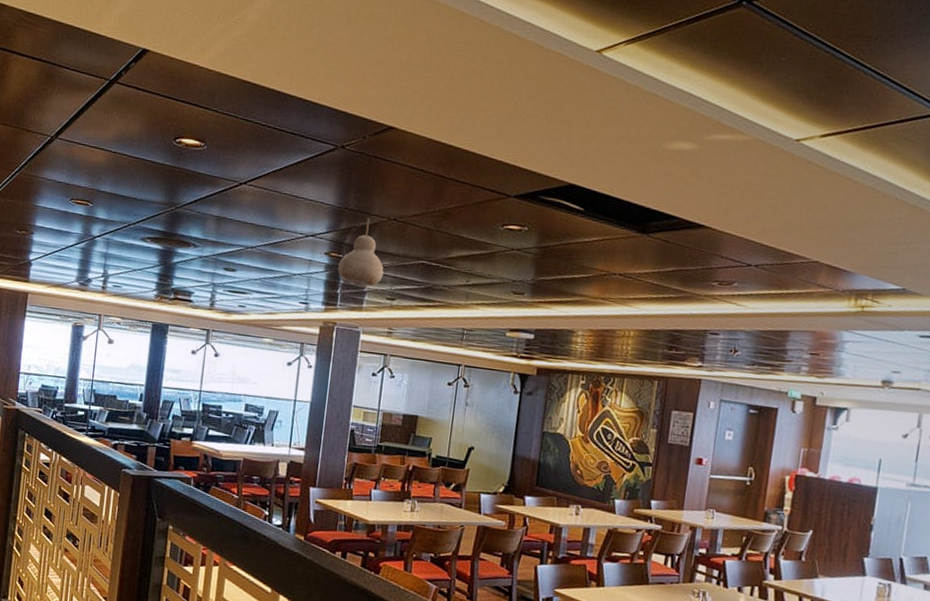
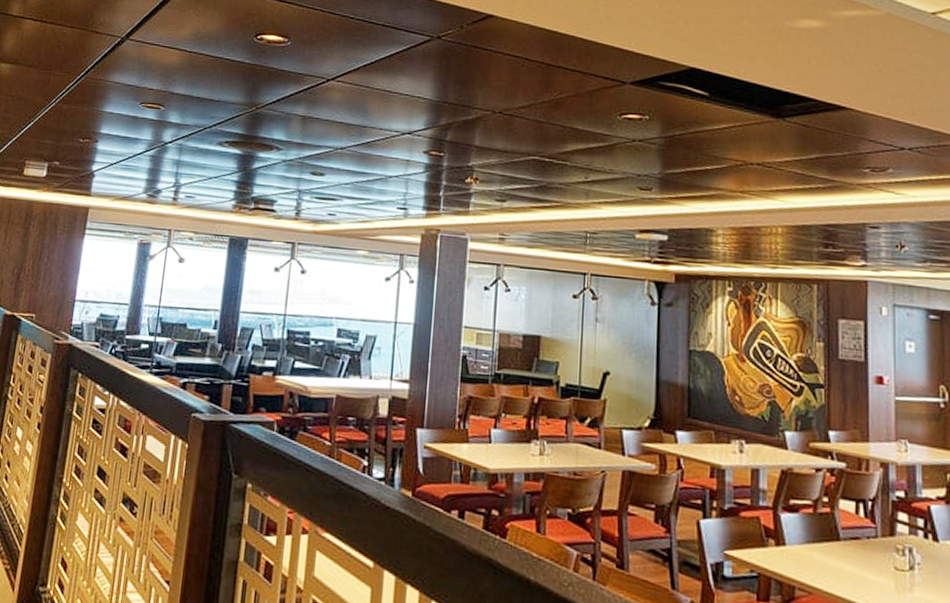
pendant light: present [338,218,384,287] -> none [439,112,491,187]

